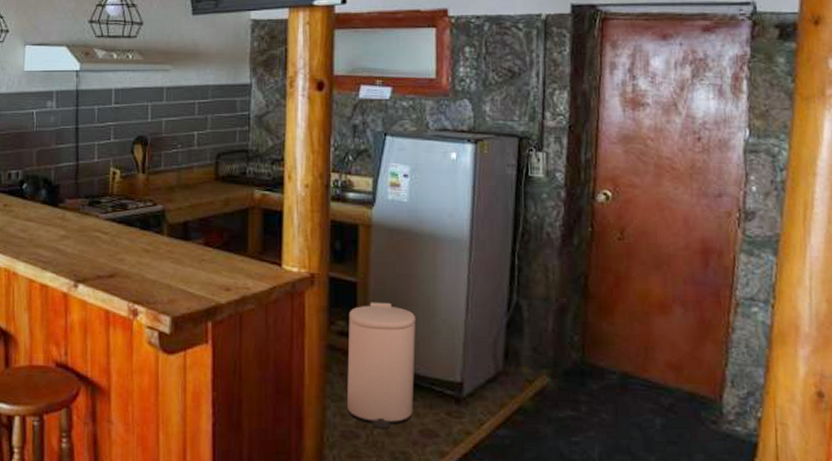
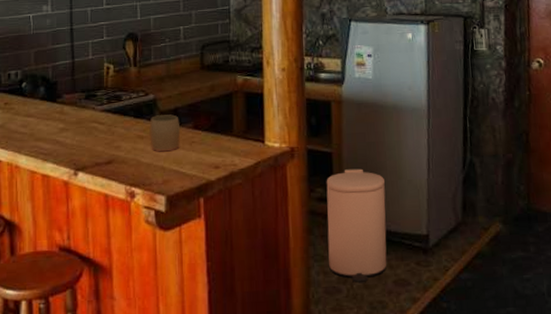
mug: none [156,228,190,269] -> present [149,114,181,152]

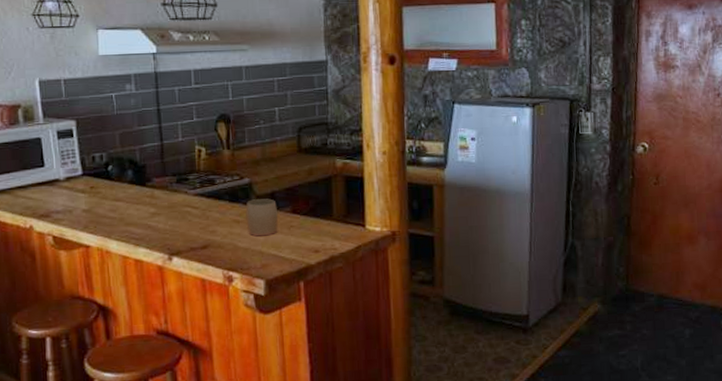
pedal bin: present [326,168,387,283] -> none [428,252,488,361]

